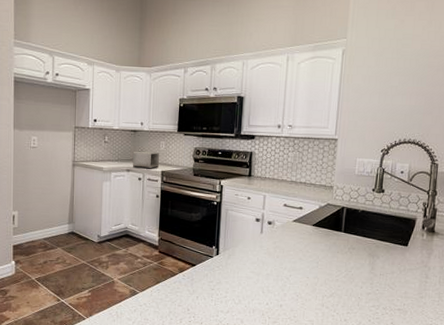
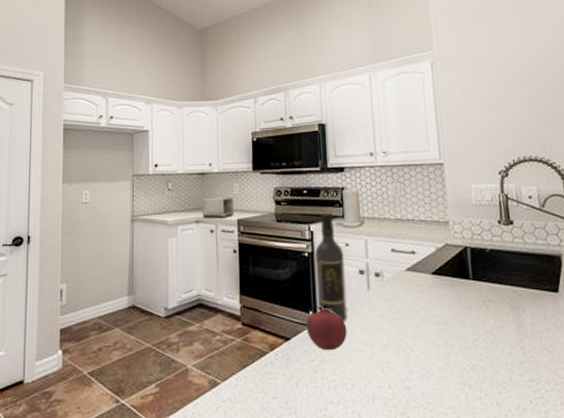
fruit: none [209,242,241,276] -> present [306,306,347,351]
wine bottle: none [219,171,246,255] -> present [314,212,348,321]
paper towel: none [242,154,266,186] -> present [336,189,365,228]

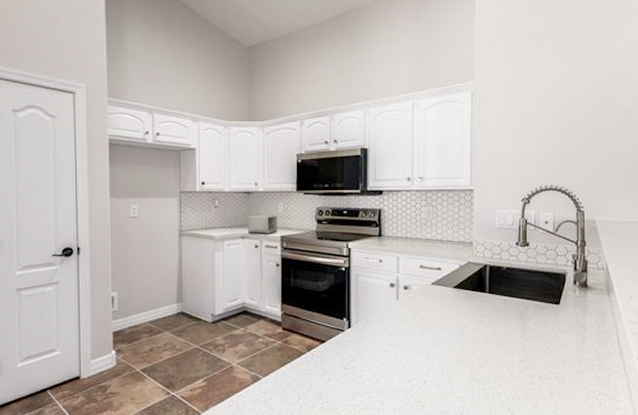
fruit: present [306,306,347,351] -> none [340,313,376,352]
wine bottle: present [314,212,348,321] -> none [351,231,377,327]
paper towel: present [336,189,365,228] -> none [372,211,398,246]

